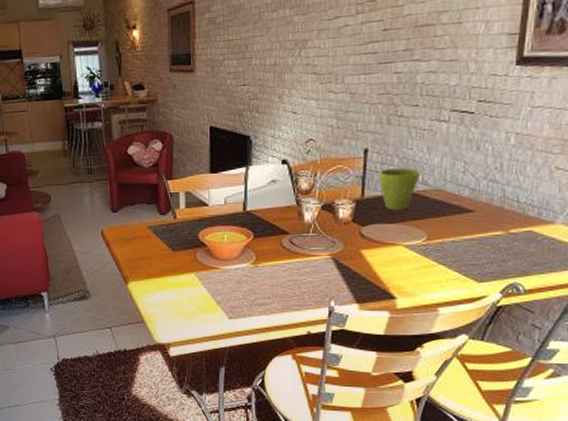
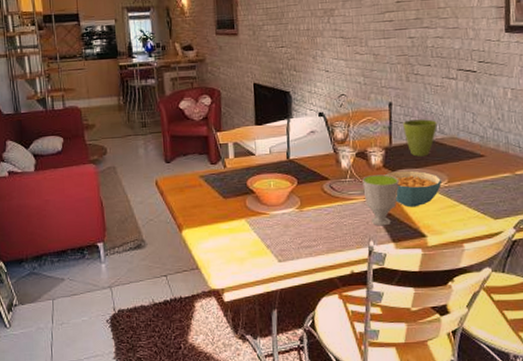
cup: none [327,230,369,286] -> present [362,174,399,226]
cereal bowl: none [353,226,419,267] -> present [385,170,441,208]

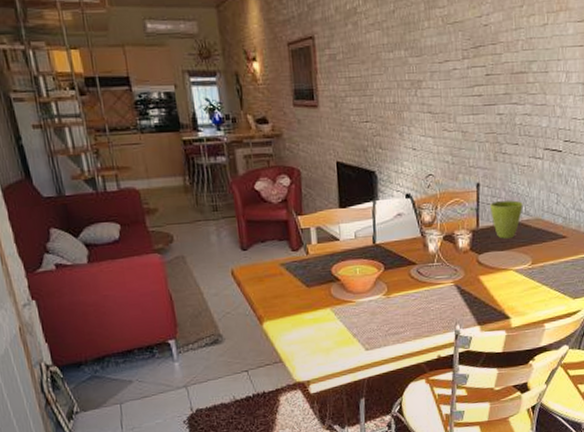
cup: present [362,174,399,226] -> none [450,258,485,310]
cereal bowl: present [385,170,441,208] -> none [472,253,526,290]

